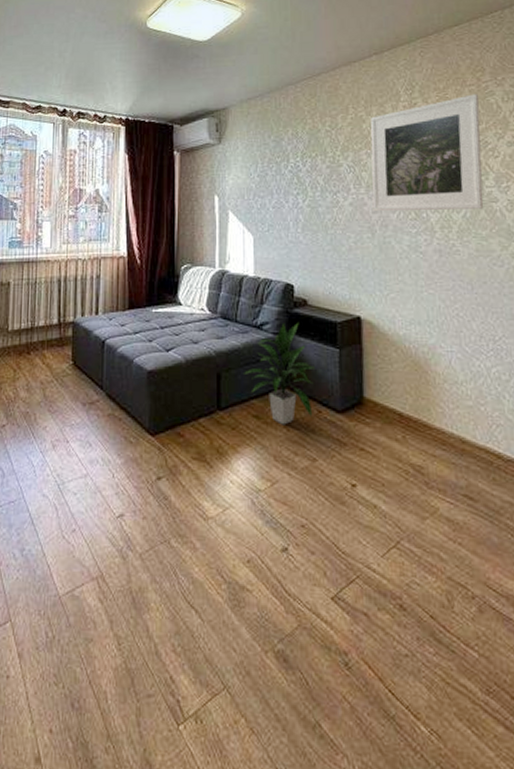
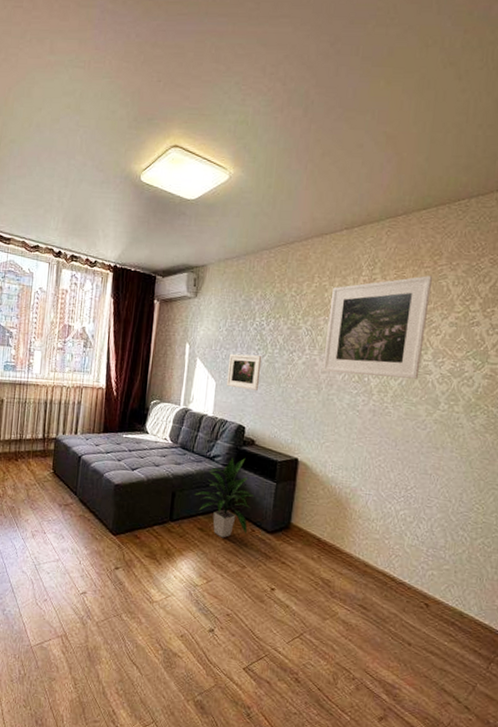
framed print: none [265,201,304,241] -> present [226,353,262,390]

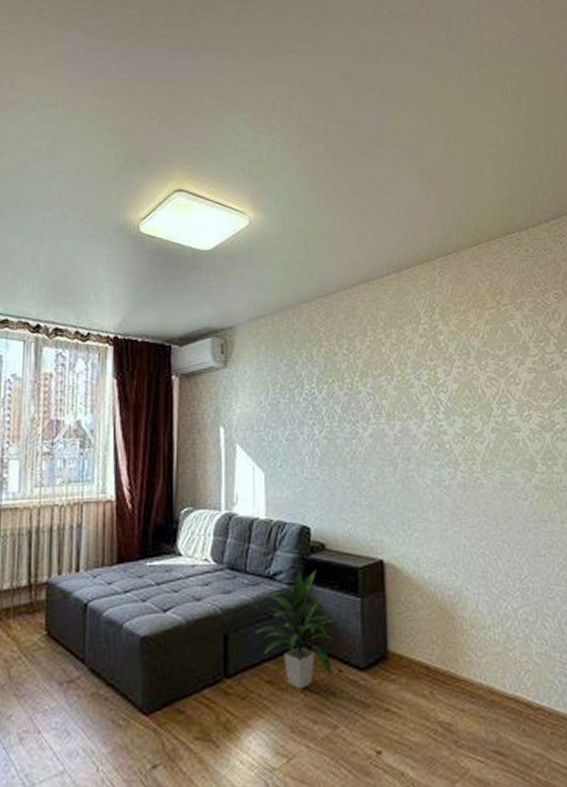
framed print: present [226,353,262,390] -> none [277,432,321,478]
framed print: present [322,276,433,379] -> none [390,318,507,443]

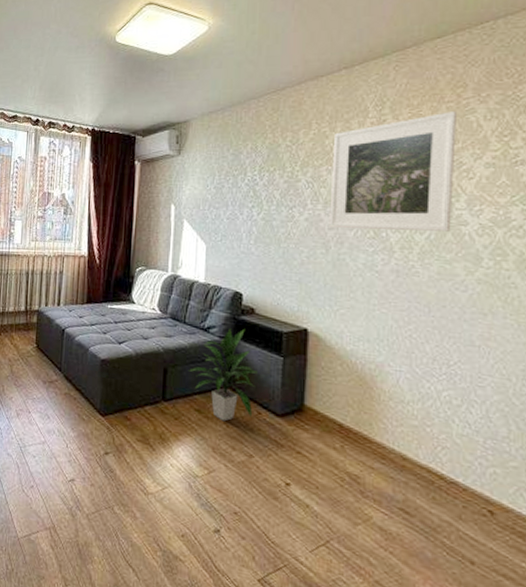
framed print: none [390,318,507,443] -> present [329,111,458,232]

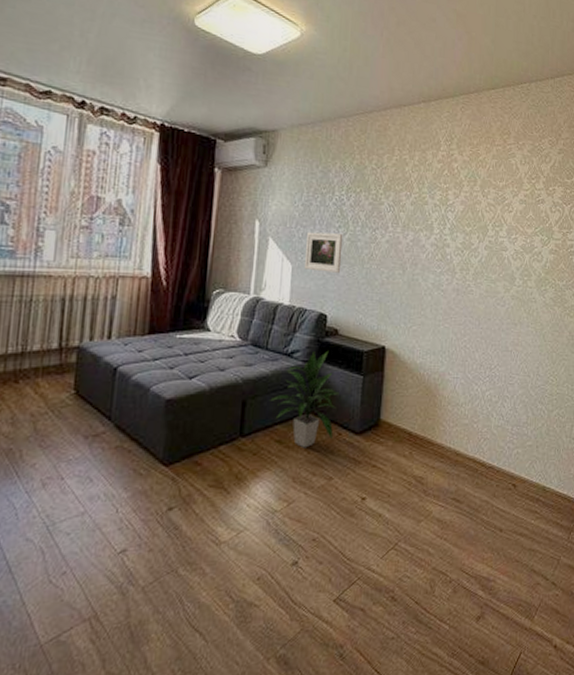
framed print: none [217,213,257,252] -> present [304,231,343,273]
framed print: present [329,111,458,232] -> none [406,153,504,256]

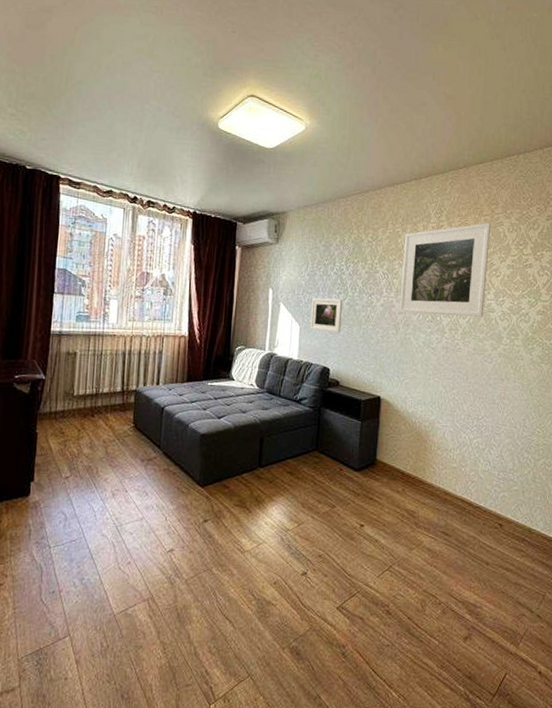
indoor plant: present [270,350,339,448] -> none [283,398,341,480]
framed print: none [406,153,504,256] -> present [399,223,492,317]

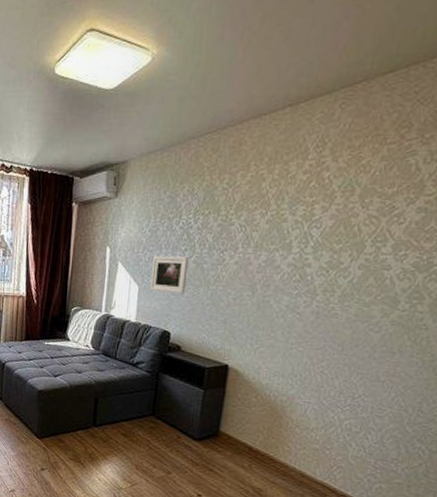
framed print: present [399,223,492,317] -> none [257,154,399,276]

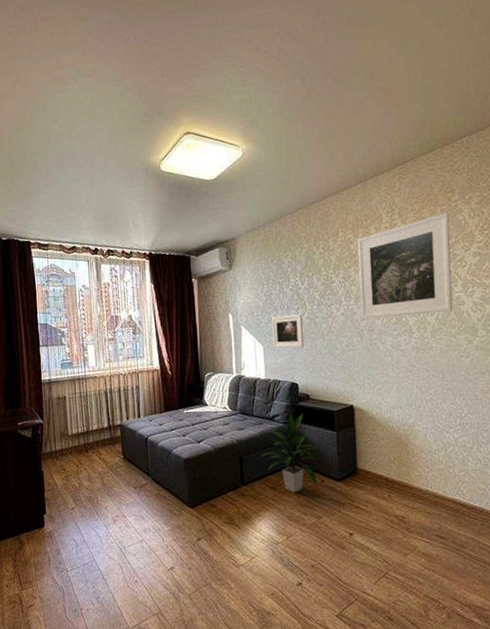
indoor plant: none [118,364,180,444] -> present [261,413,318,493]
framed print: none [257,154,399,276] -> present [357,213,453,319]

